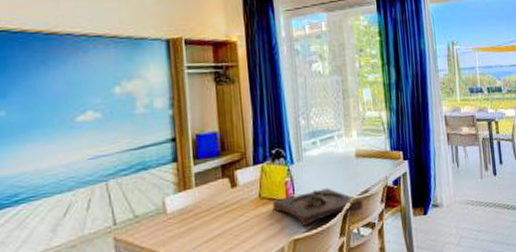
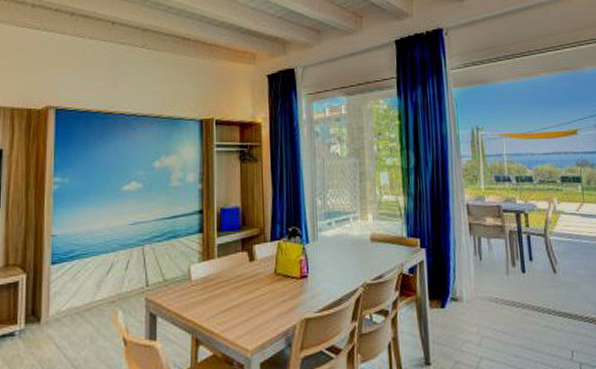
wooden tray: present [272,188,363,227] -> none [286,270,377,307]

